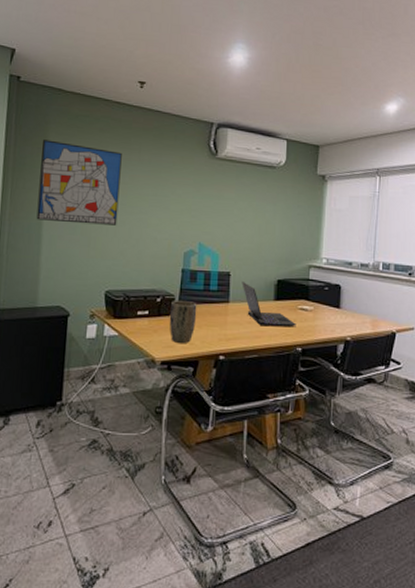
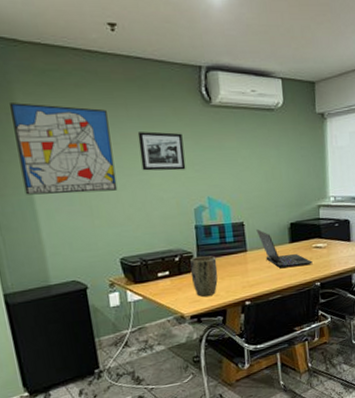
picture frame: none [143,175,185,214] -> present [137,131,186,171]

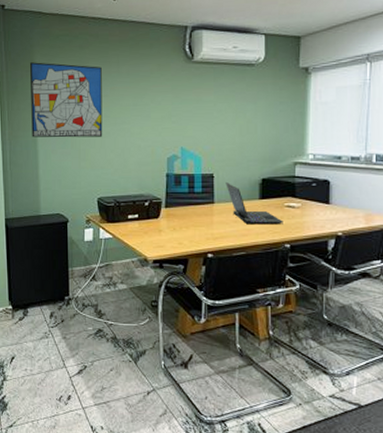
picture frame: present [137,131,186,171] -> none [125,86,164,121]
plant pot: present [189,256,218,297] -> none [157,204,184,243]

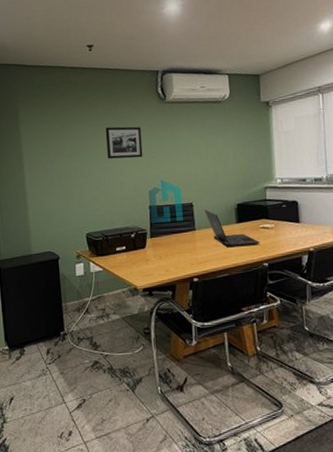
wall art: present [30,62,103,138] -> none [15,110,87,181]
picture frame: none [125,86,164,121] -> present [105,126,143,160]

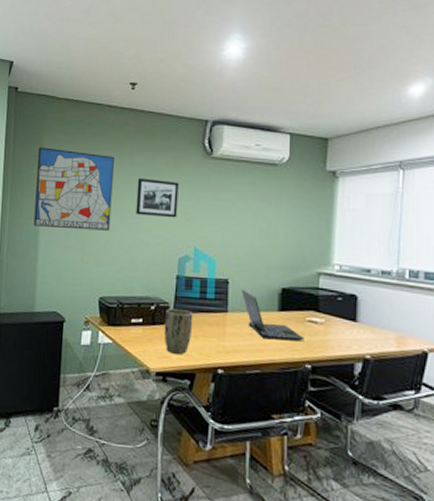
wall art: none [15,110,87,181] -> present [33,147,114,231]
plant pot: none [143,233,169,271] -> present [163,309,193,354]

